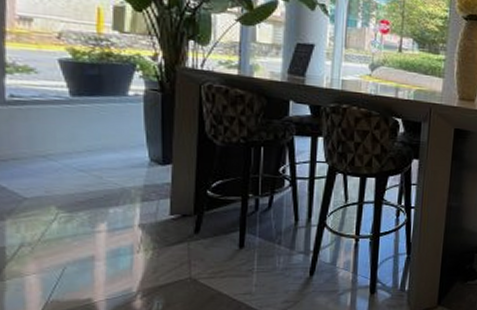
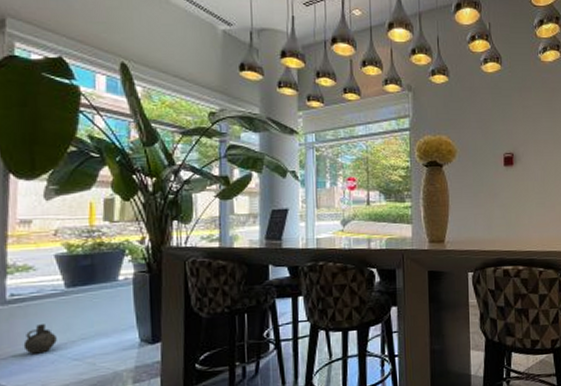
ceramic jug: none [25,130,61,160] -> present [23,324,57,354]

